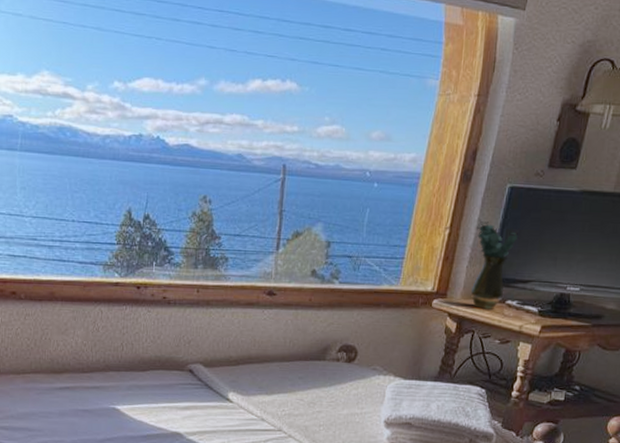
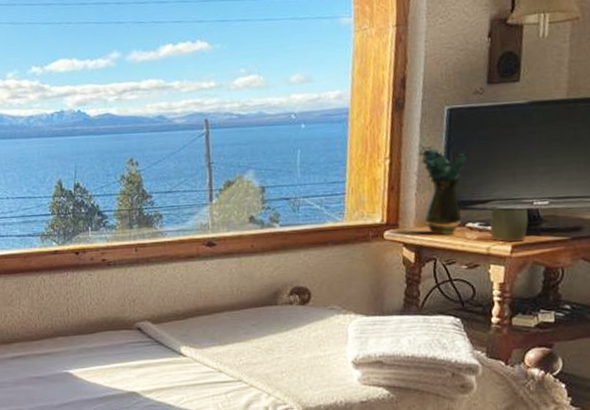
mug: none [524,288,560,323] -> present [489,207,529,242]

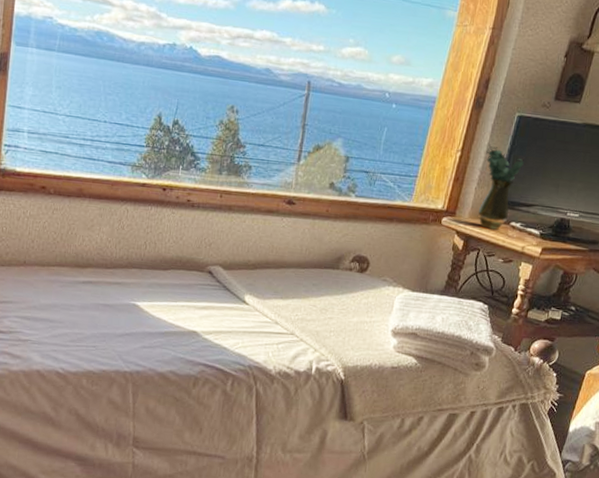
mug: present [489,207,529,242] -> none [527,212,561,246]

